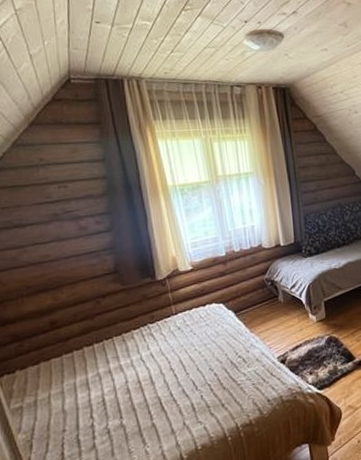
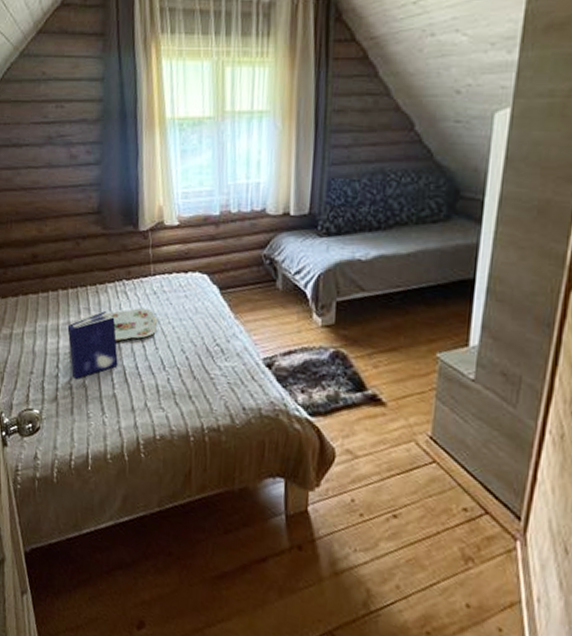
book: none [97,355,153,423] -> present [67,311,118,379]
serving tray: none [108,343,185,378] -> present [78,307,157,341]

